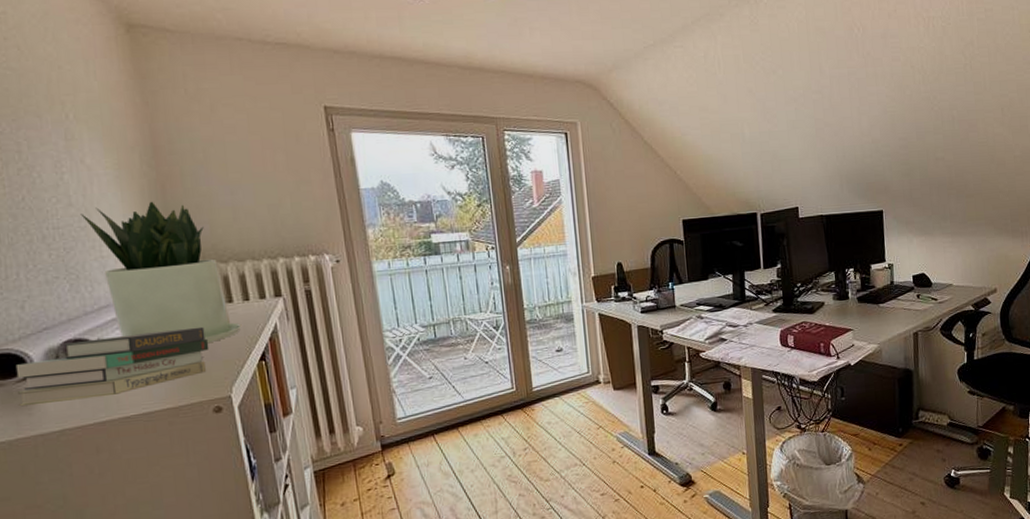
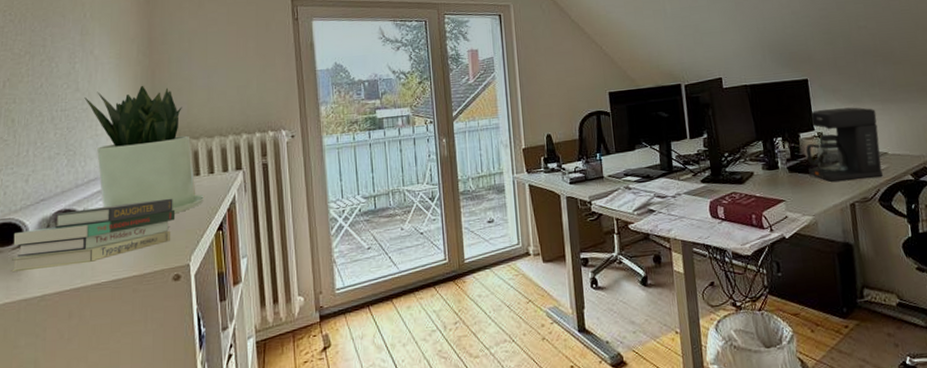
coffee maker: none [876,239,946,312] -> present [806,107,883,182]

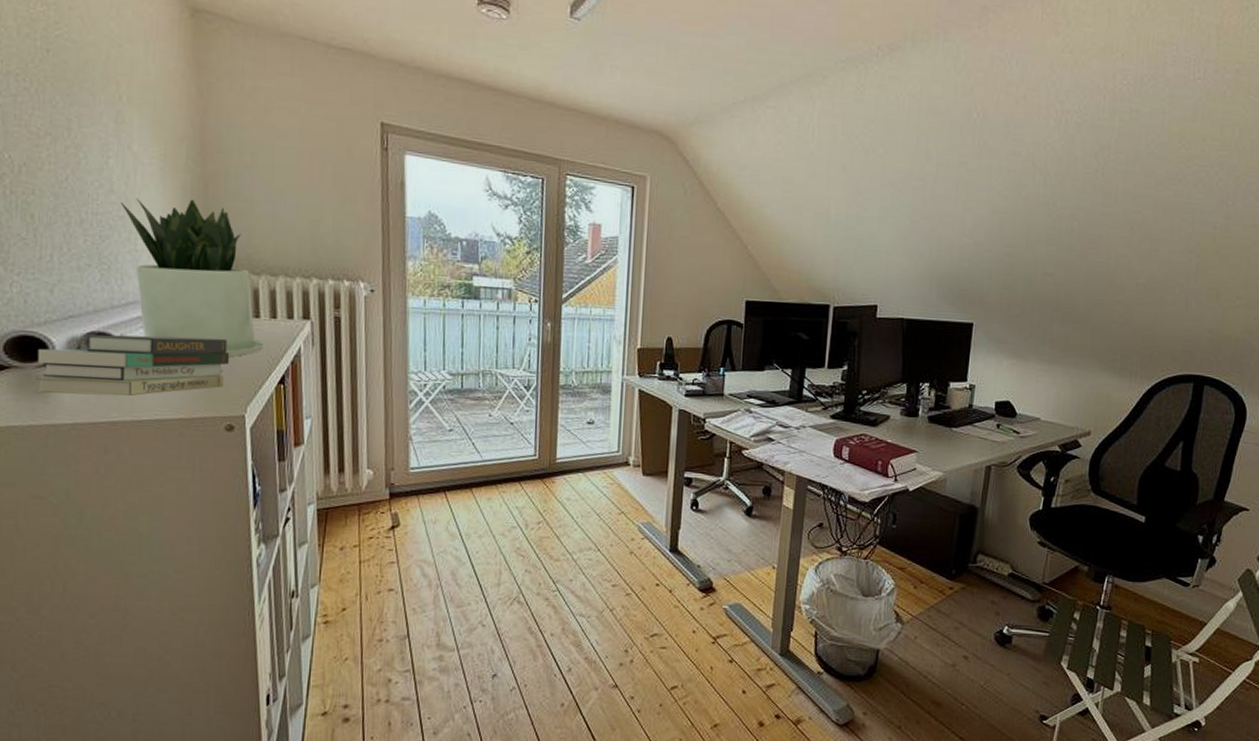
coffee maker: present [806,107,883,182] -> none [950,359,1039,444]

